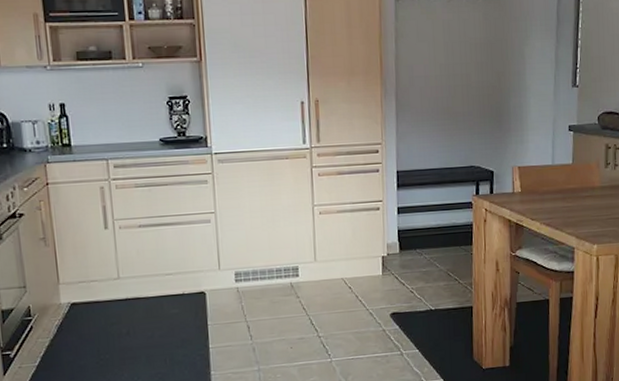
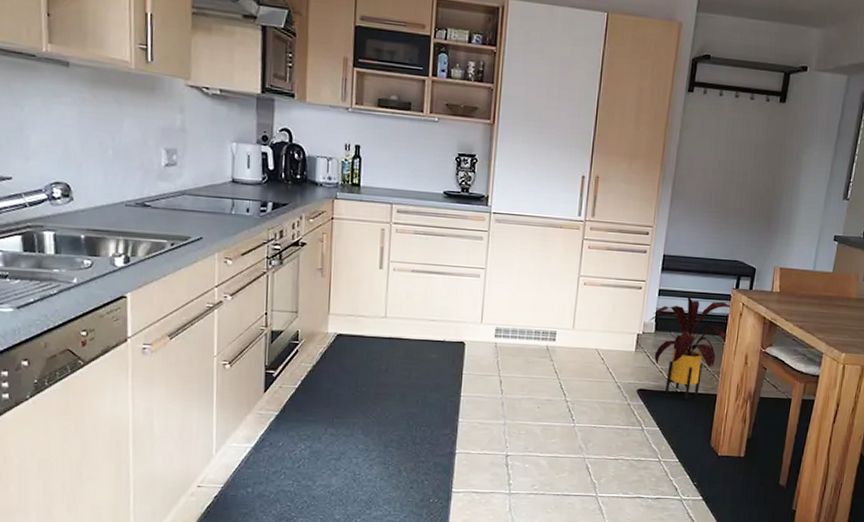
house plant: none [392,209,475,317] -> present [649,295,733,401]

